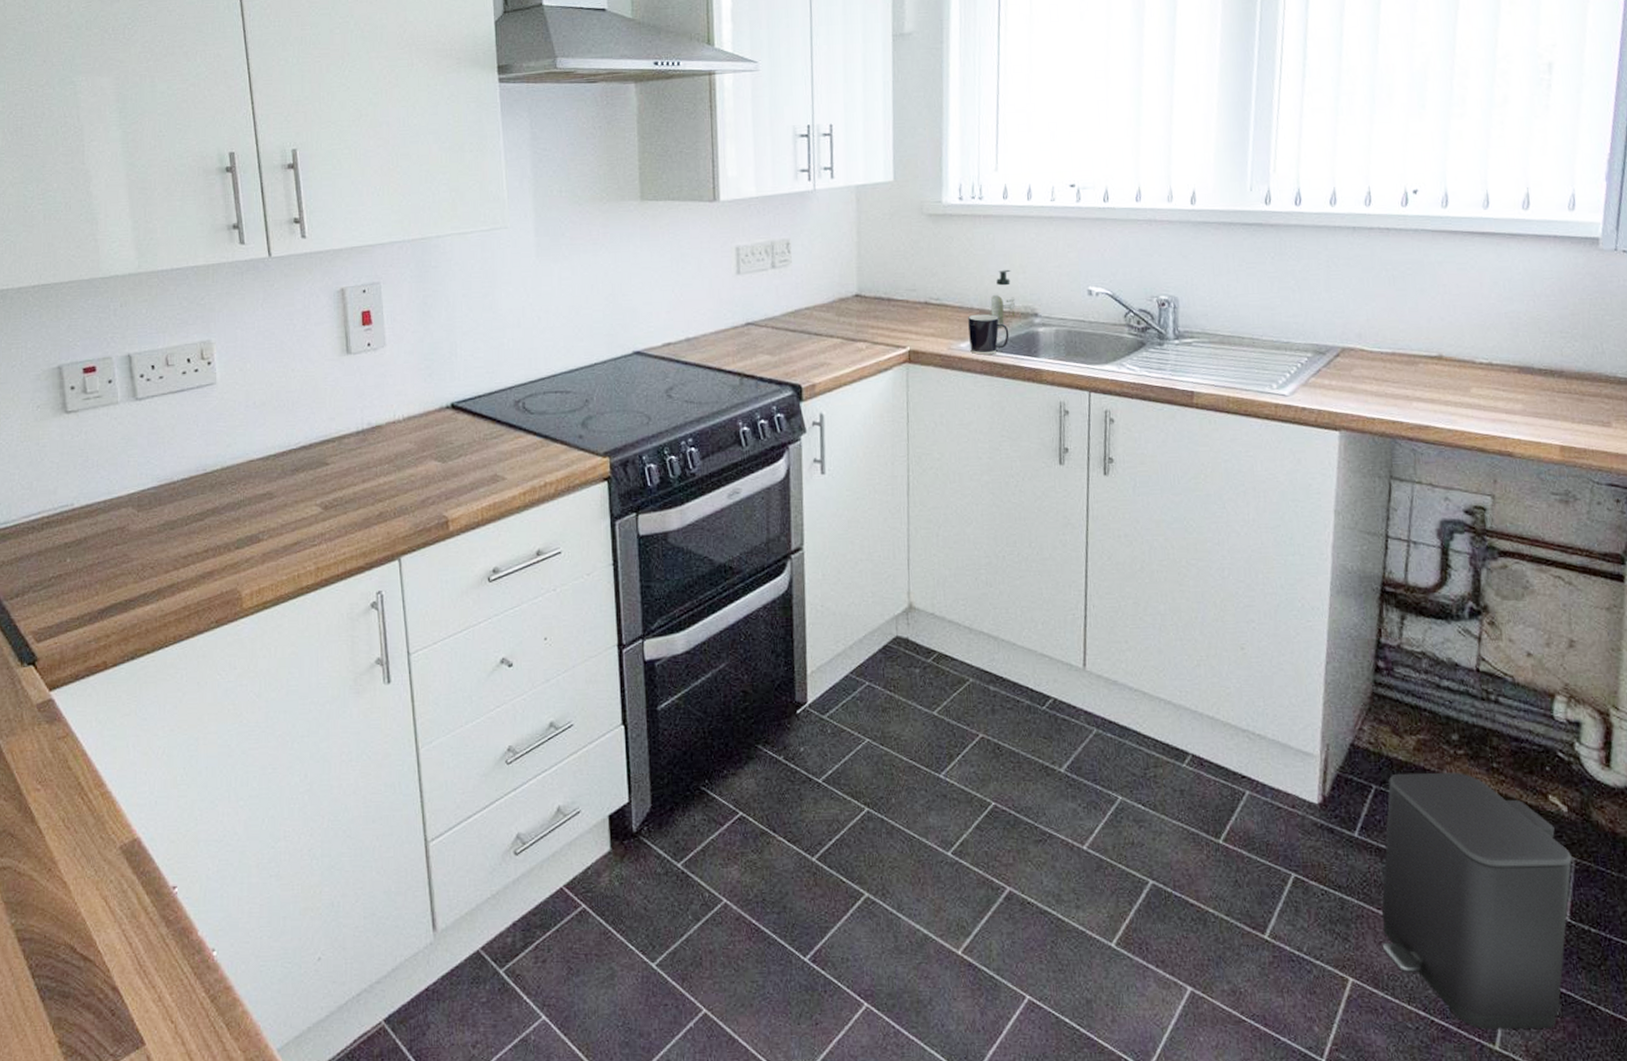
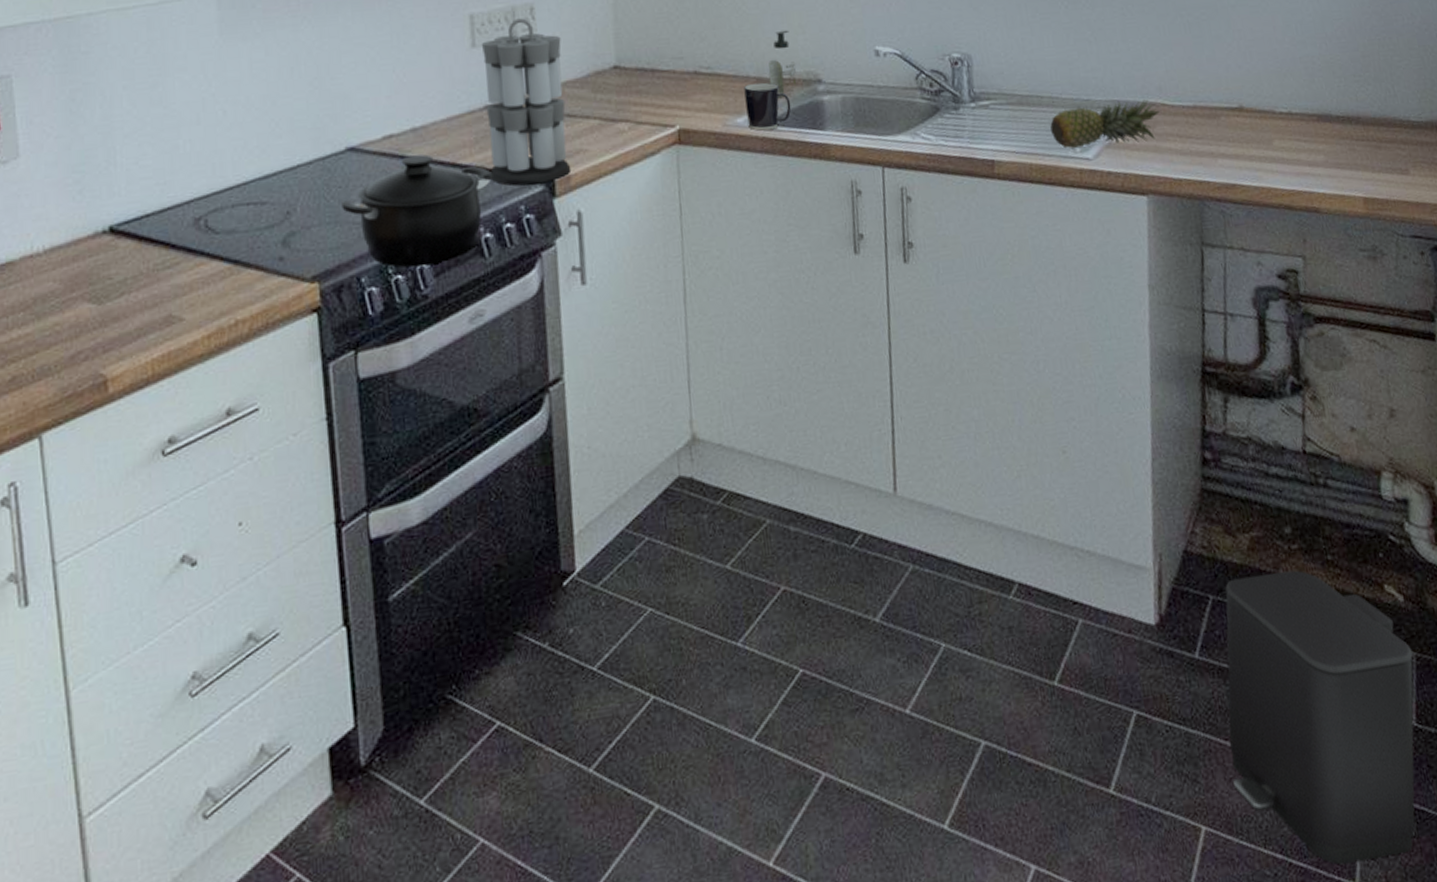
saucepan: none [628,360,751,451] -> present [341,154,493,267]
spice rack: none [744,251,816,390] -> present [481,18,572,186]
fruit: none [1249,344,1359,385] -> present [1050,99,1161,149]

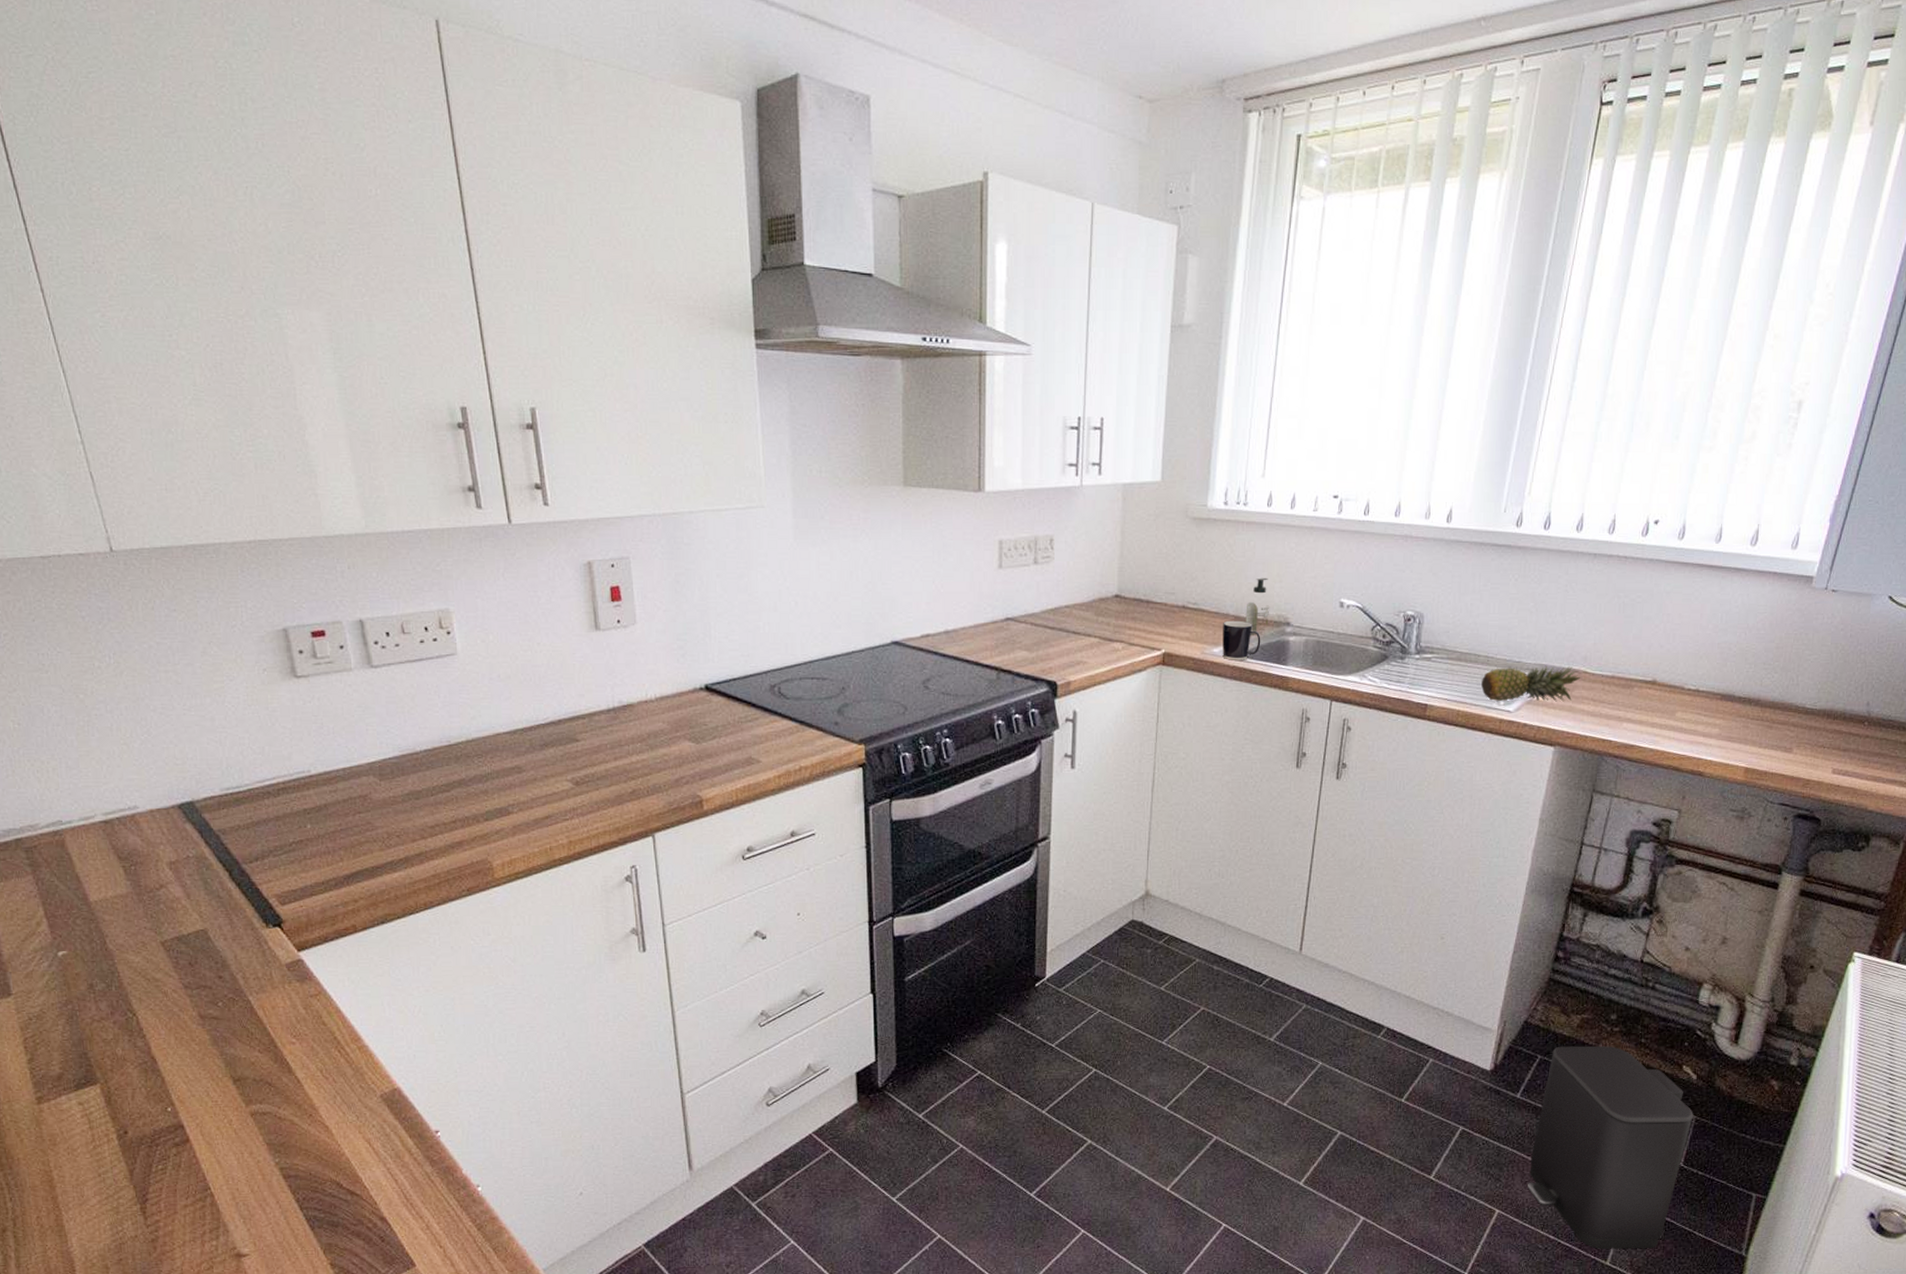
saucepan: present [341,154,493,267] -> none [885,653,1008,741]
spice rack: present [481,18,572,186] -> none [1006,547,1073,686]

